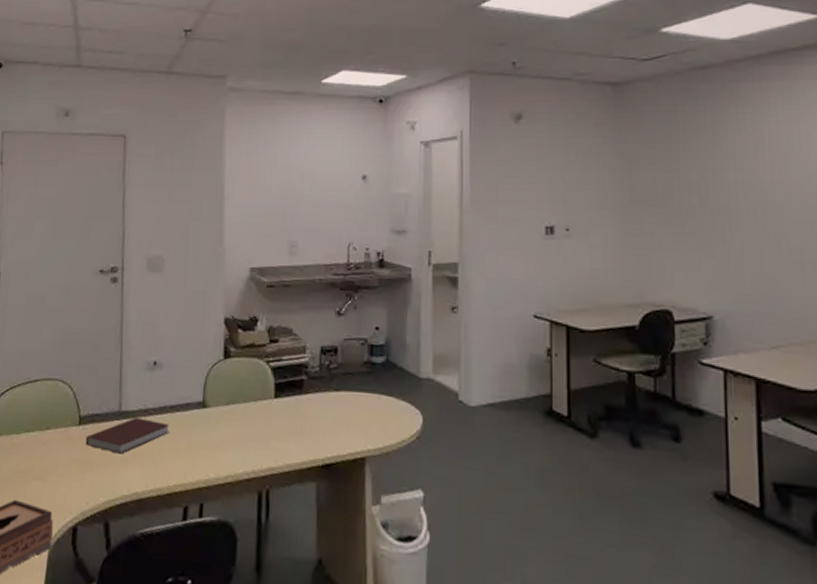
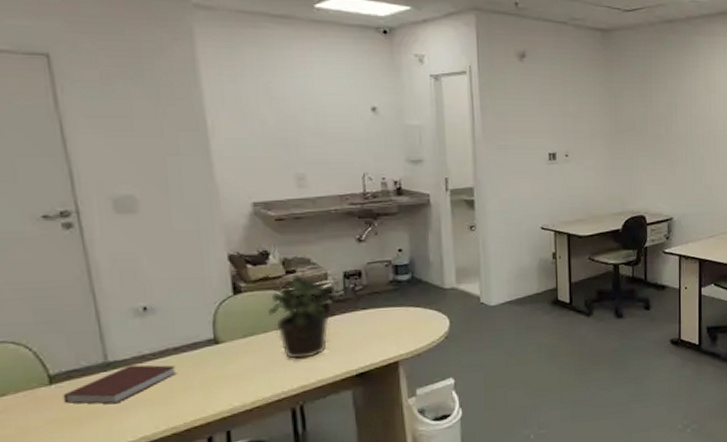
potted plant: none [250,341,312,438] -> present [268,270,336,359]

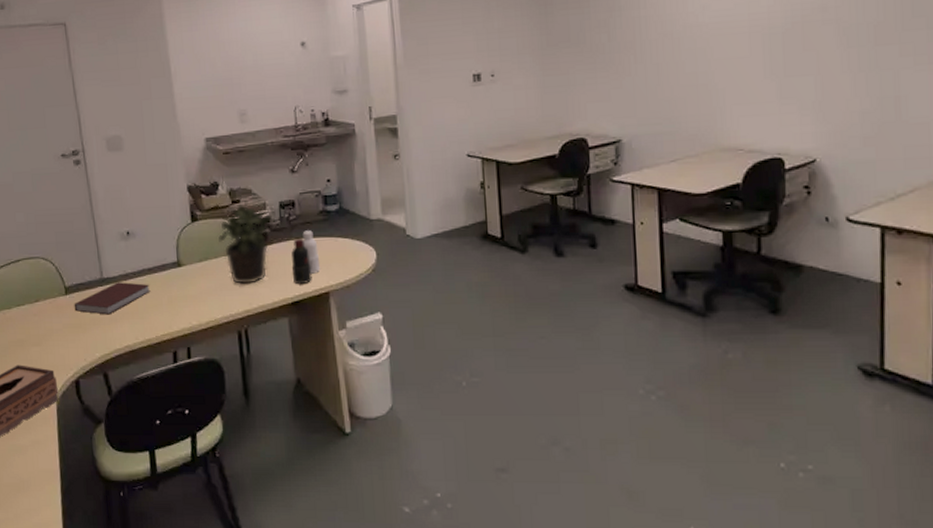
bottle: none [356,300,390,355] -> present [291,230,321,284]

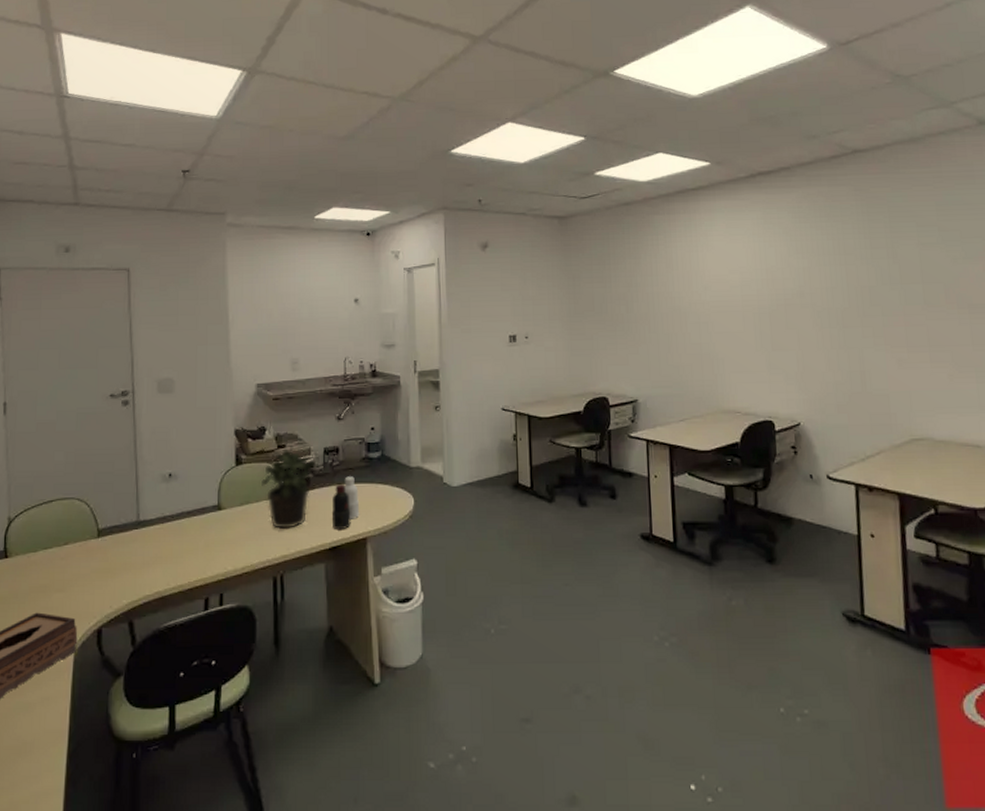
notebook: present [74,282,151,315] -> none [105,525,188,559]

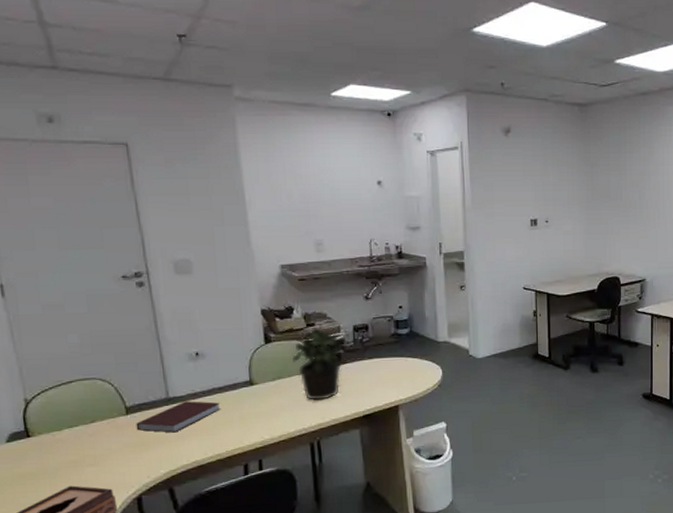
notebook: none [105,525,188,559] -> present [136,401,221,433]
bottle: present [331,476,360,529] -> none [363,351,391,399]

